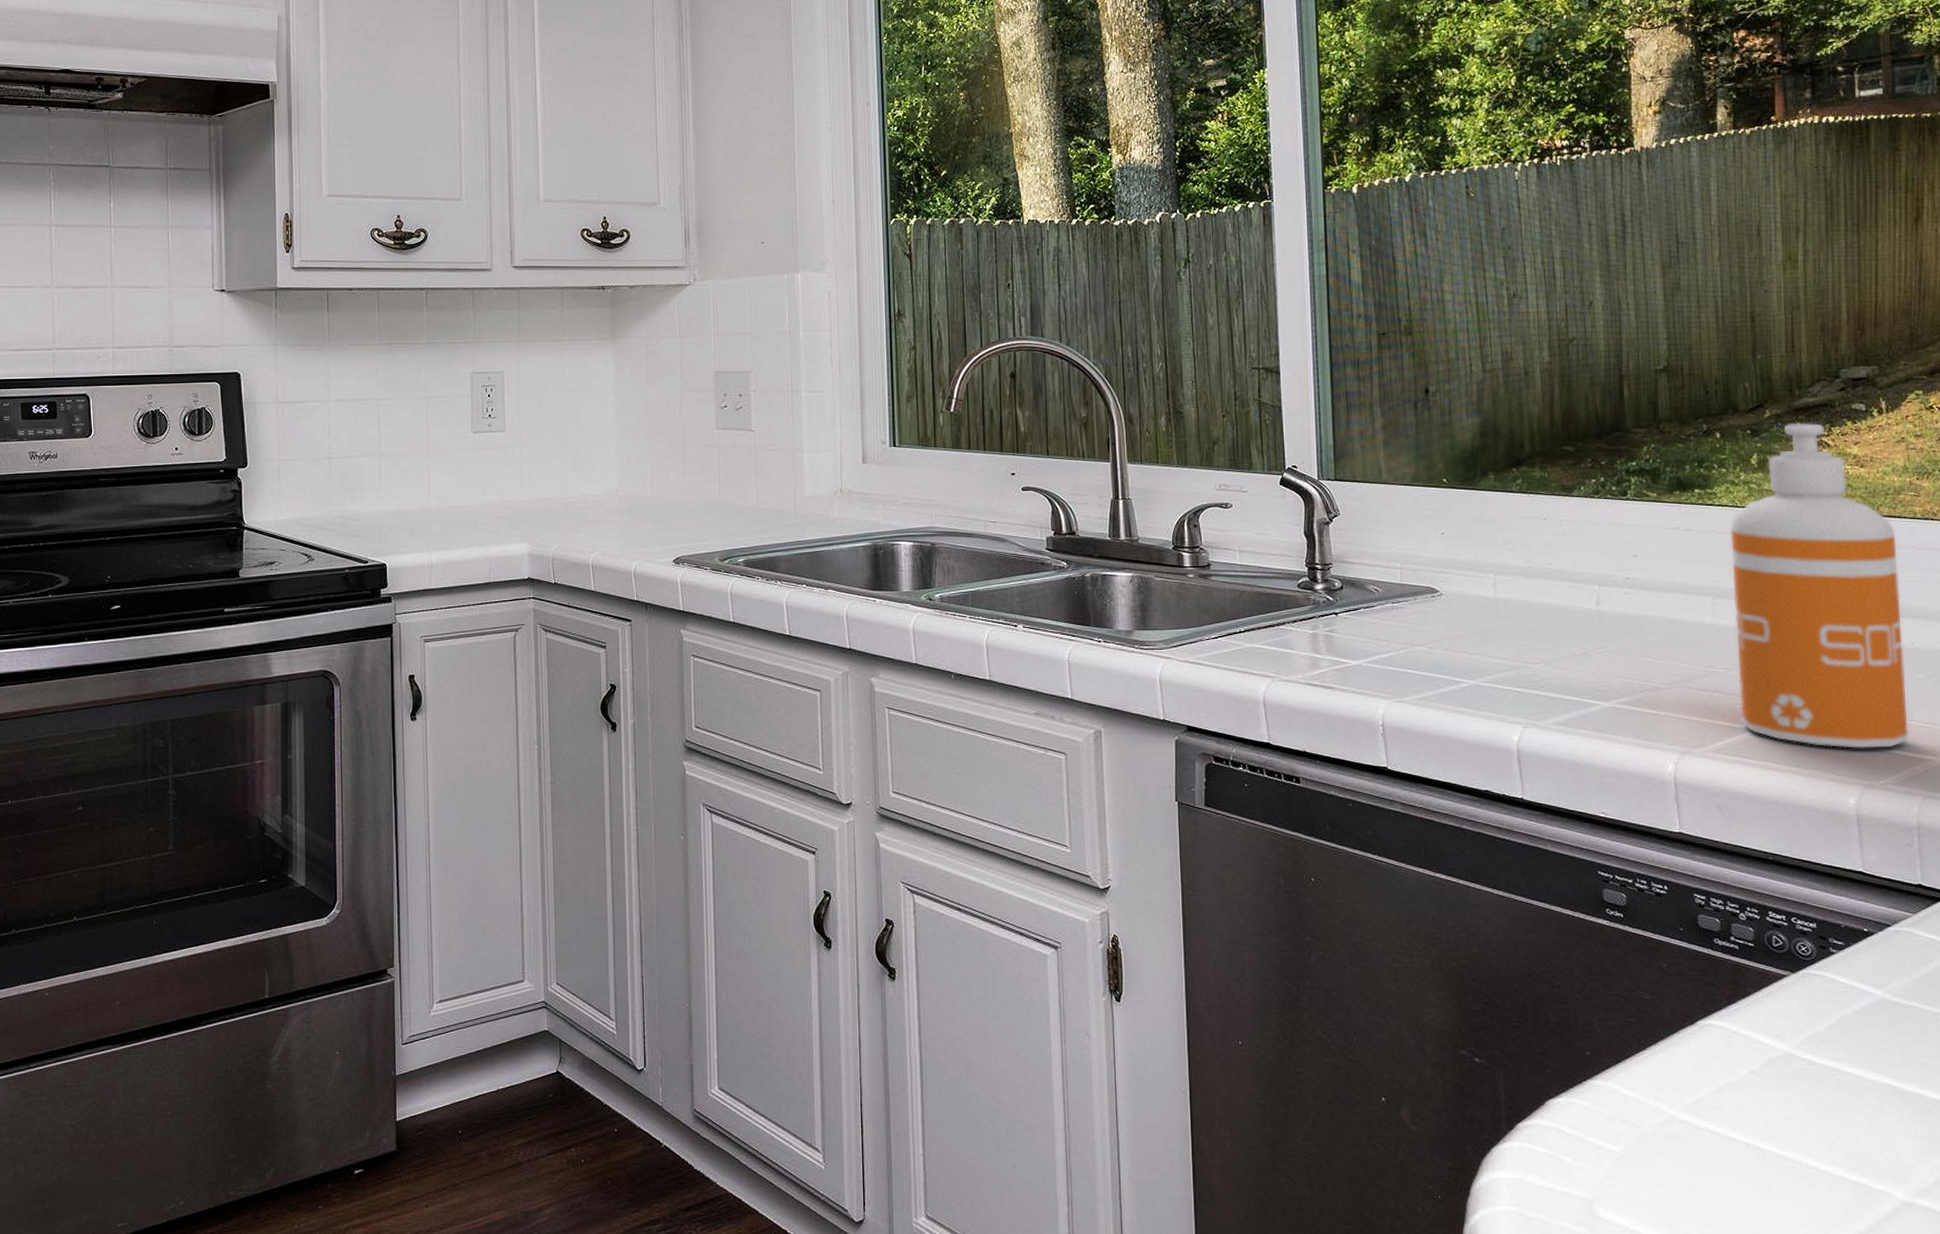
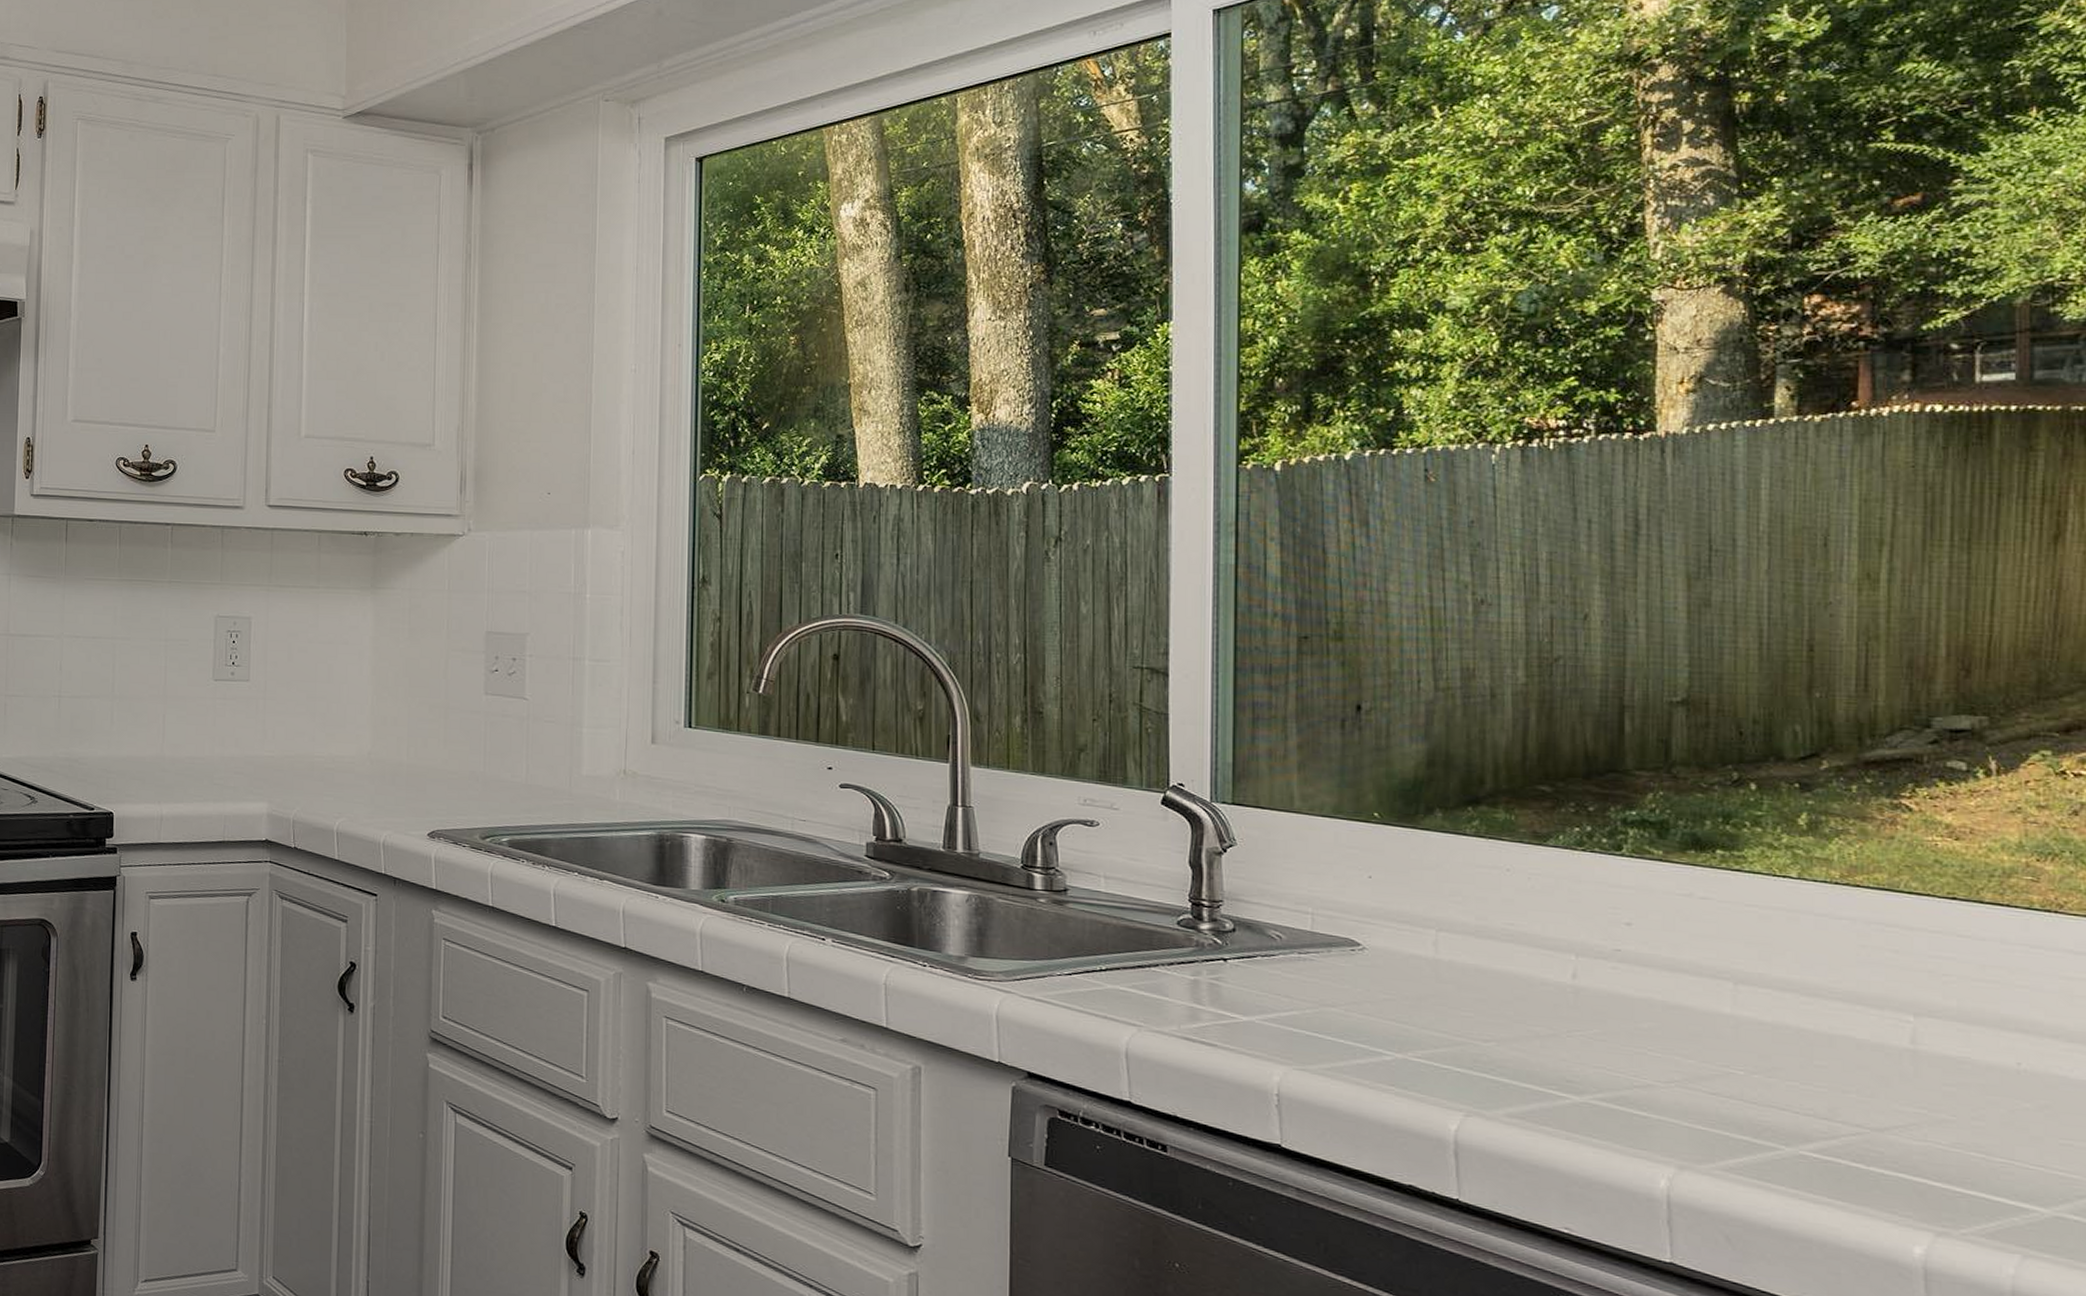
soap dispenser: present [1730,423,1909,749] -> none [1763,779,2006,1190]

